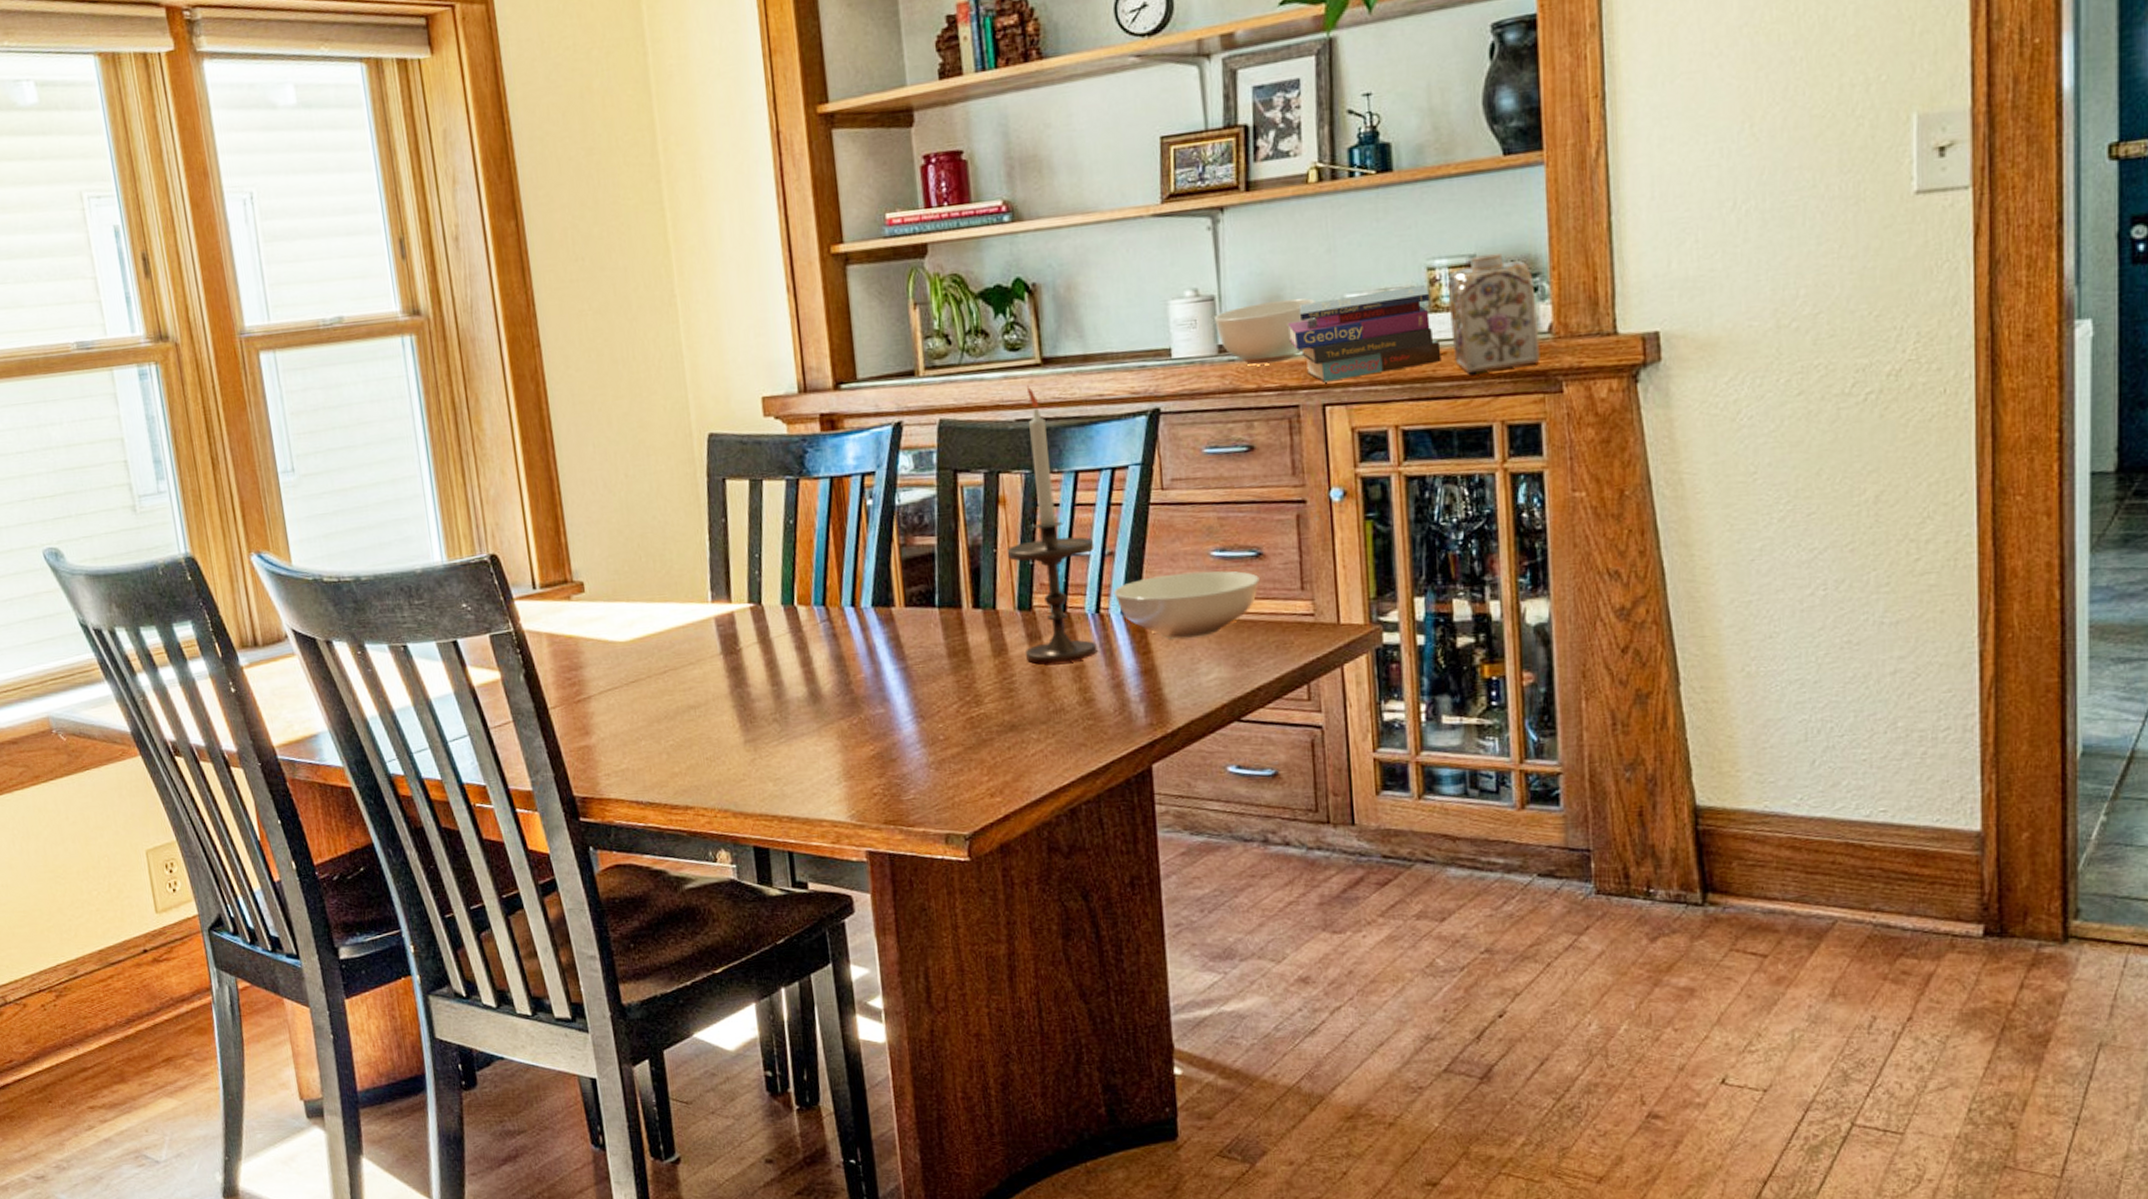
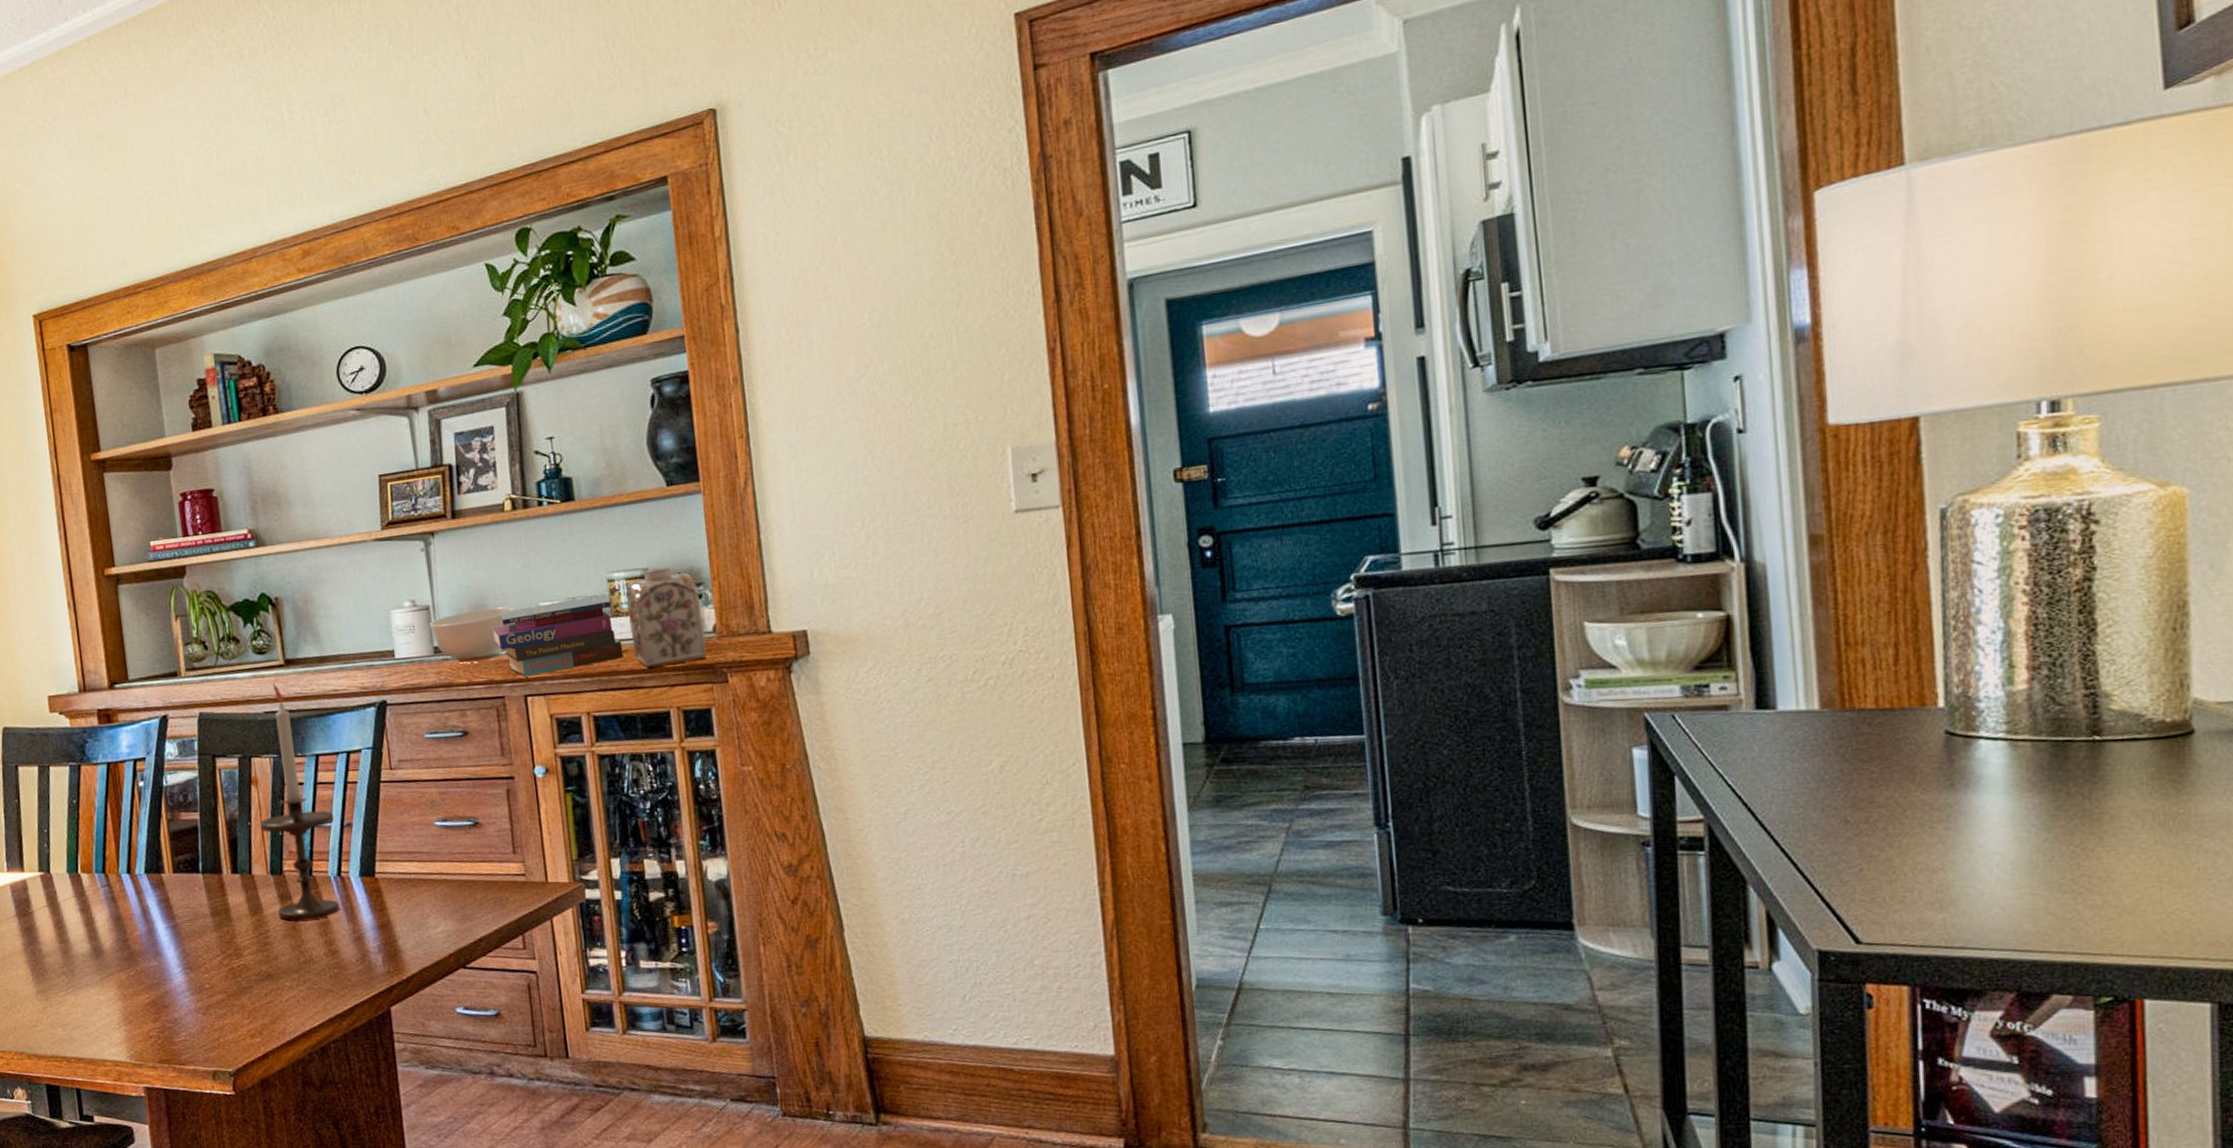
bowl: present [1113,571,1260,639] -> none [352,838,477,898]

